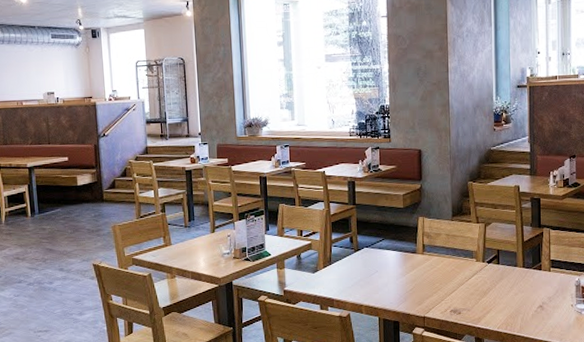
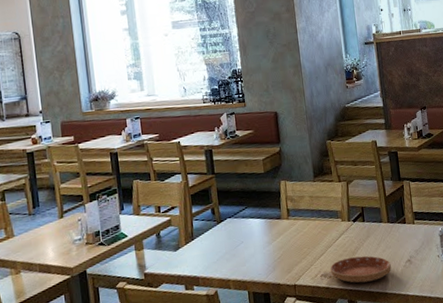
saucer: none [461,297,522,323] -> present [330,255,391,283]

